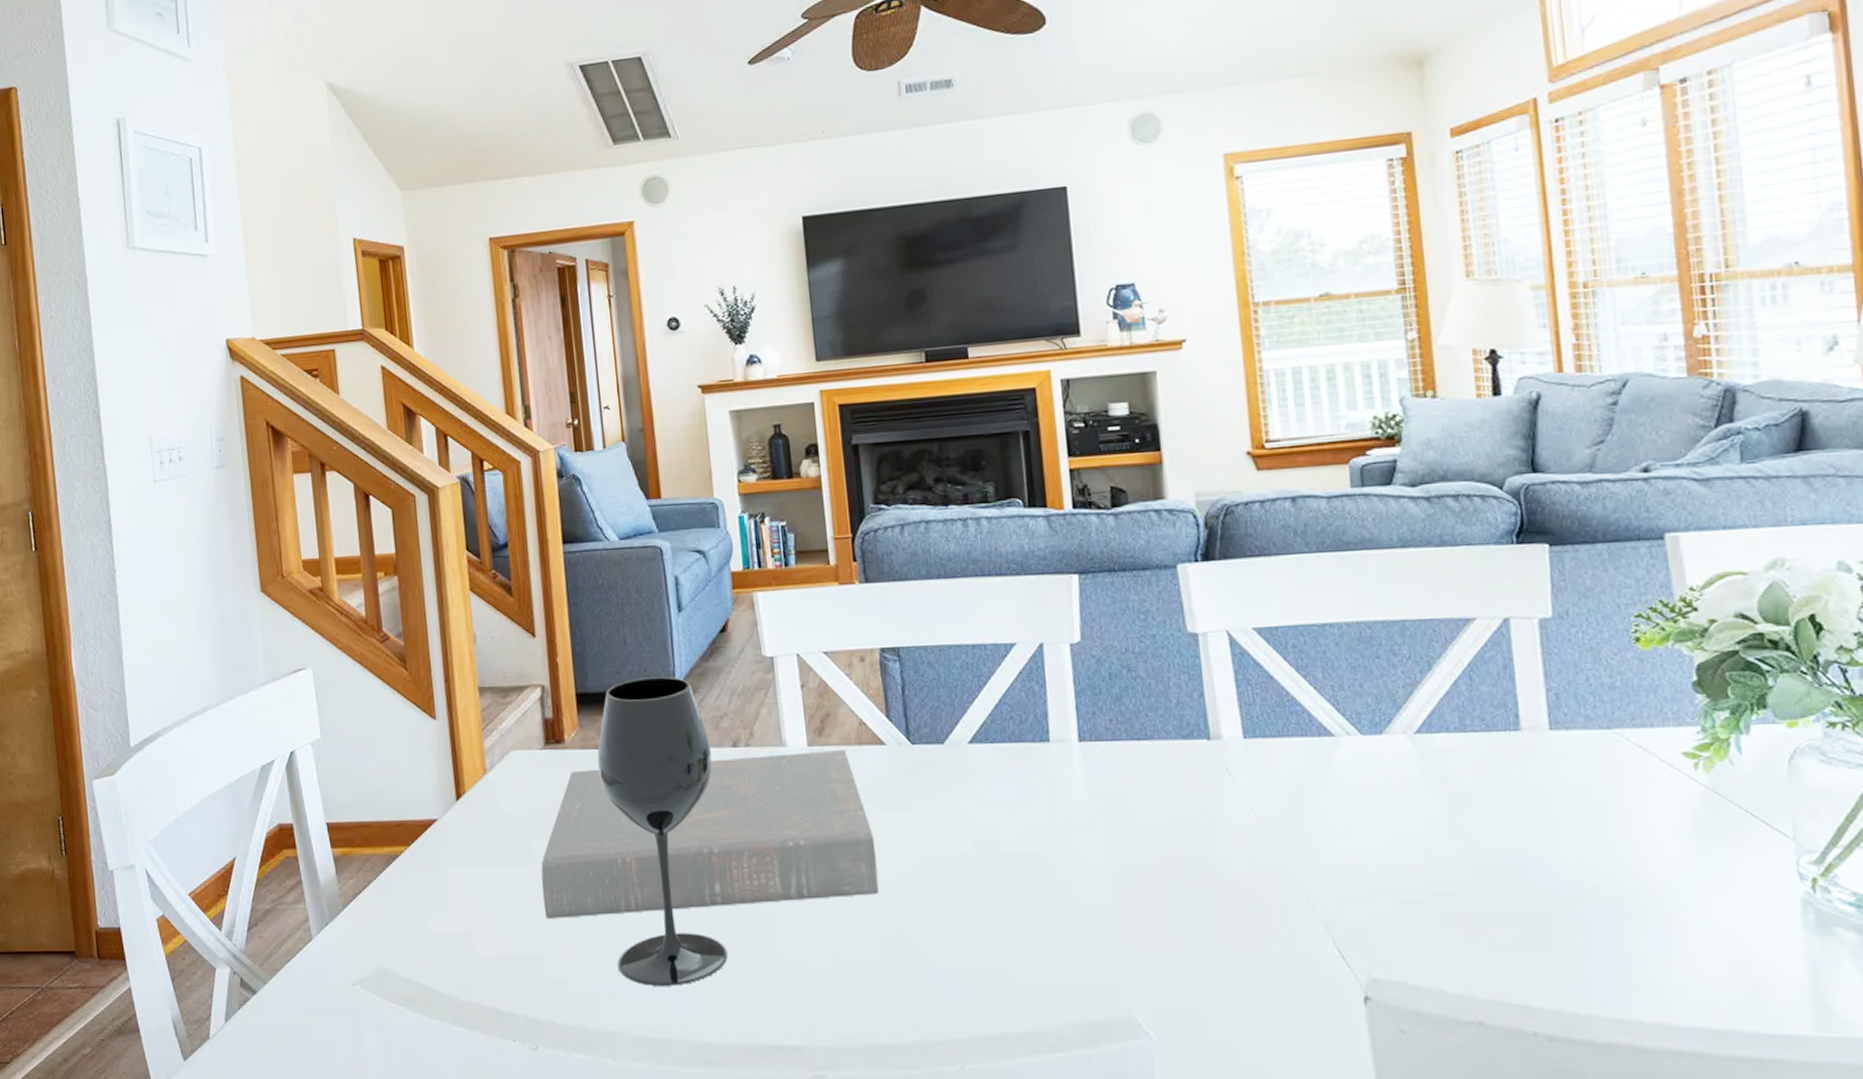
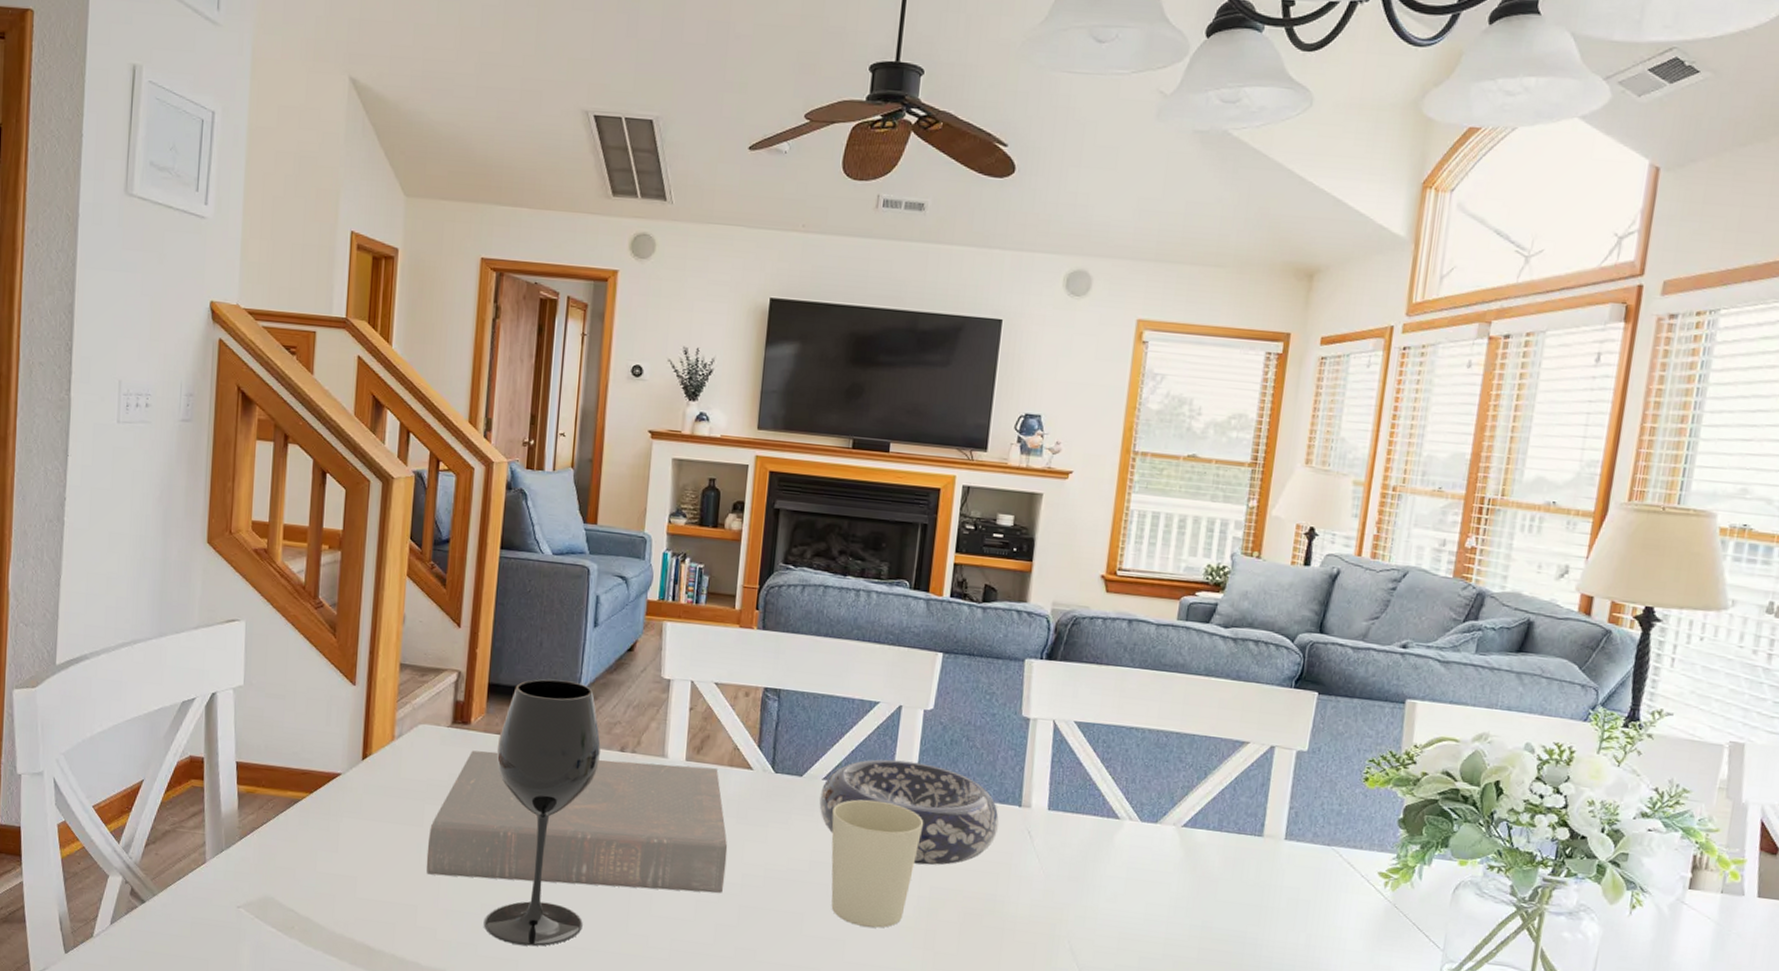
decorative bowl: none [968,706,1189,826] -> present [819,759,1000,865]
dixie cup: none [987,758,1098,910] -> present [831,799,924,928]

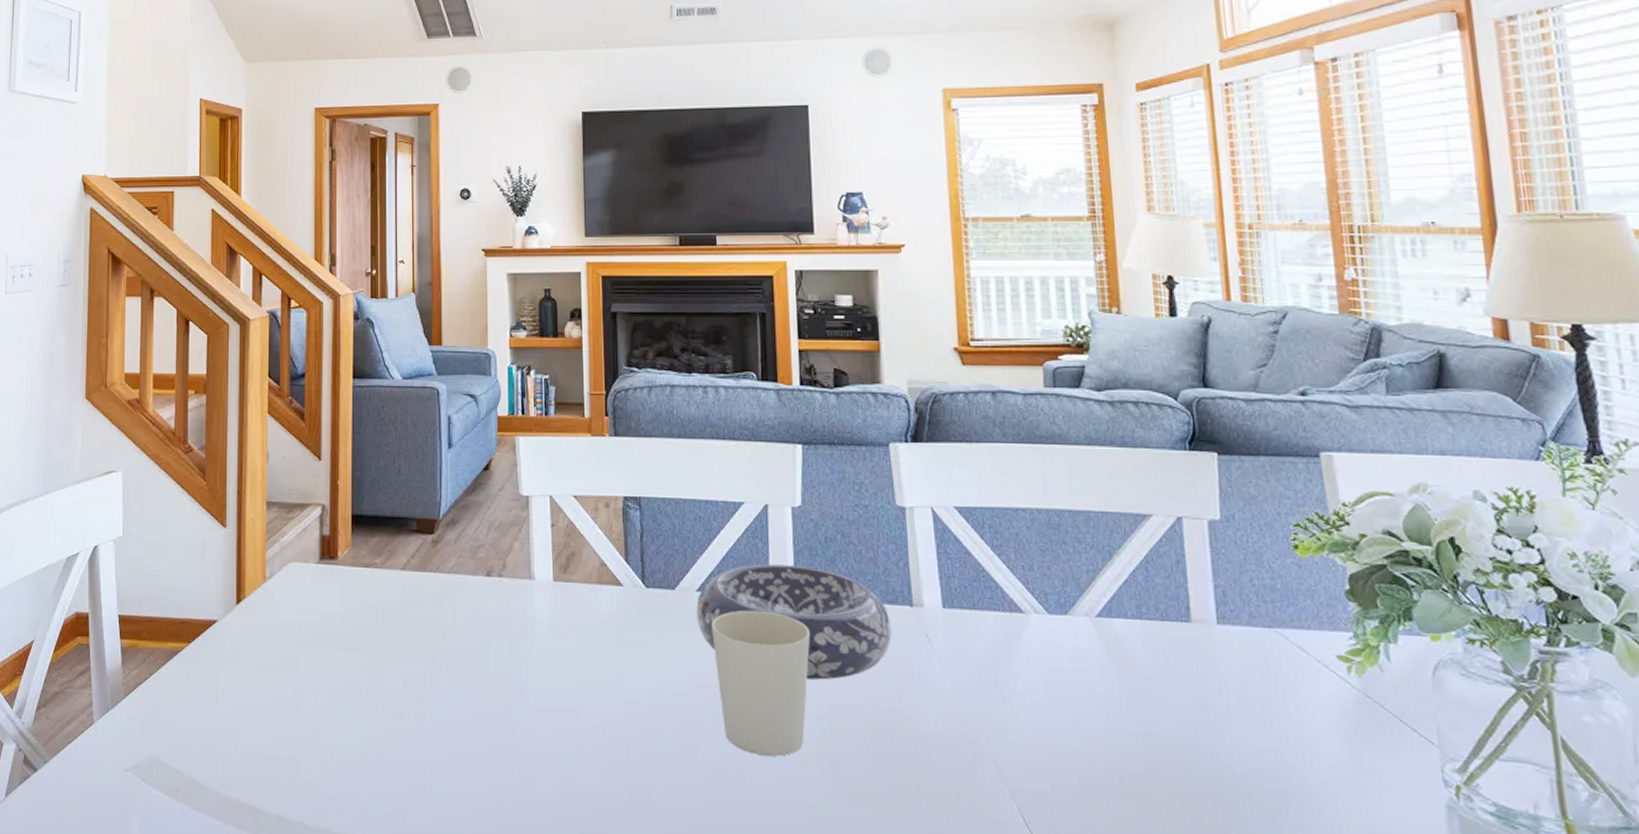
book: present [426,750,728,893] -> none [305,586,609,727]
wineglass: present [483,679,601,947] -> none [365,505,467,798]

